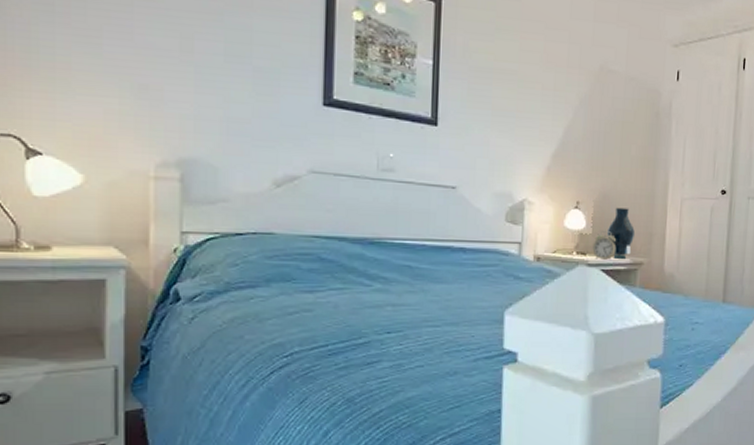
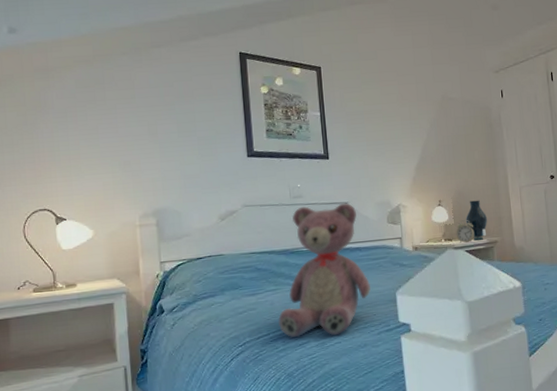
teddy bear: none [340,184,473,357] -> present [277,203,371,338]

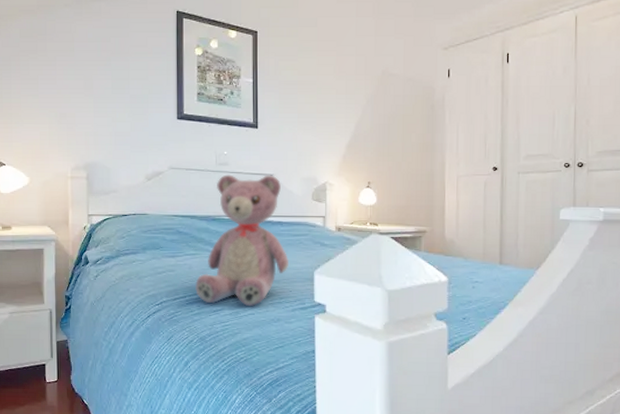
alarm clock: present [456,219,475,243] -> none [383,204,403,229]
vase: present [466,200,488,242] -> none [395,185,419,229]

